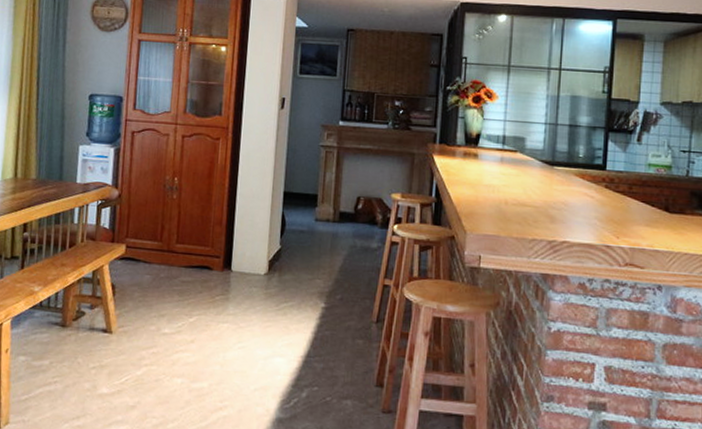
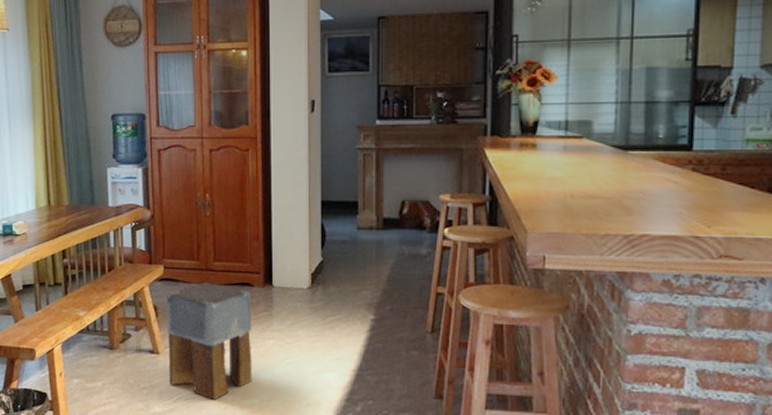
stool: none [119,263,210,382] -> present [167,282,252,400]

